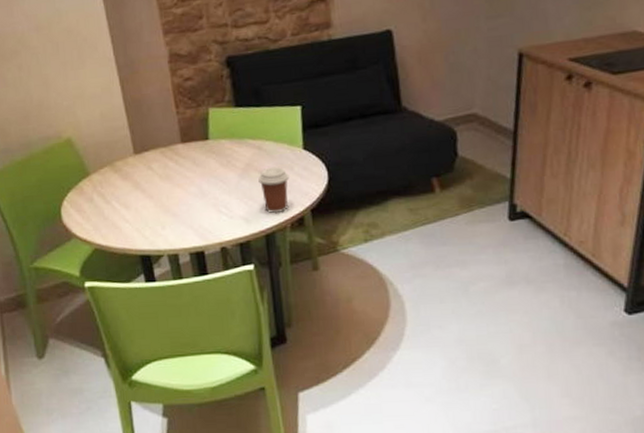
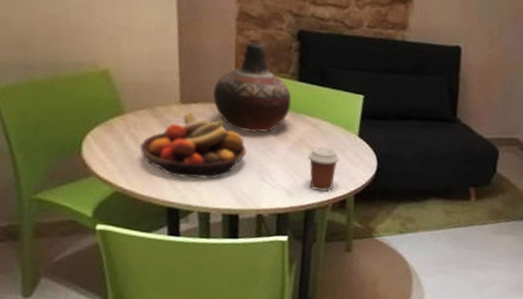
fruit bowl: none [107,159,201,225] -> present [139,110,247,179]
vase: none [161,78,233,168] -> present [213,41,292,133]

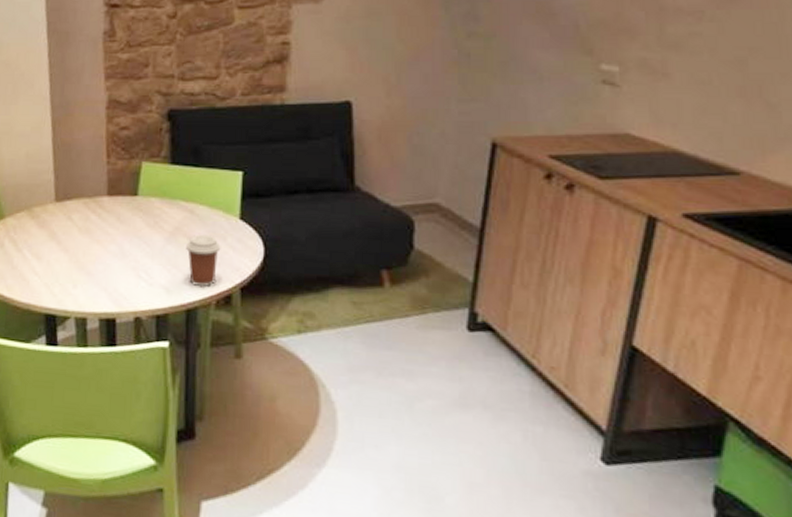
fruit bowl: present [139,110,247,179] -> none [18,208,121,281]
vase: present [213,41,292,133] -> none [86,128,165,225]

